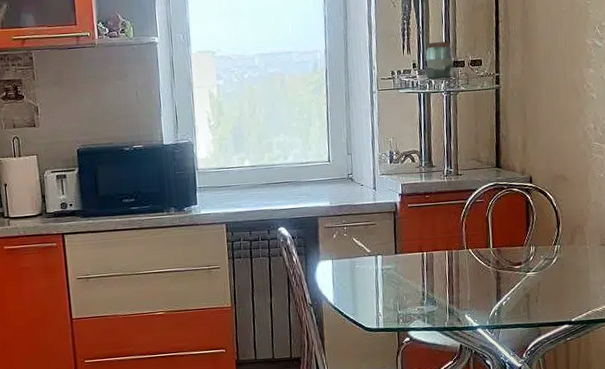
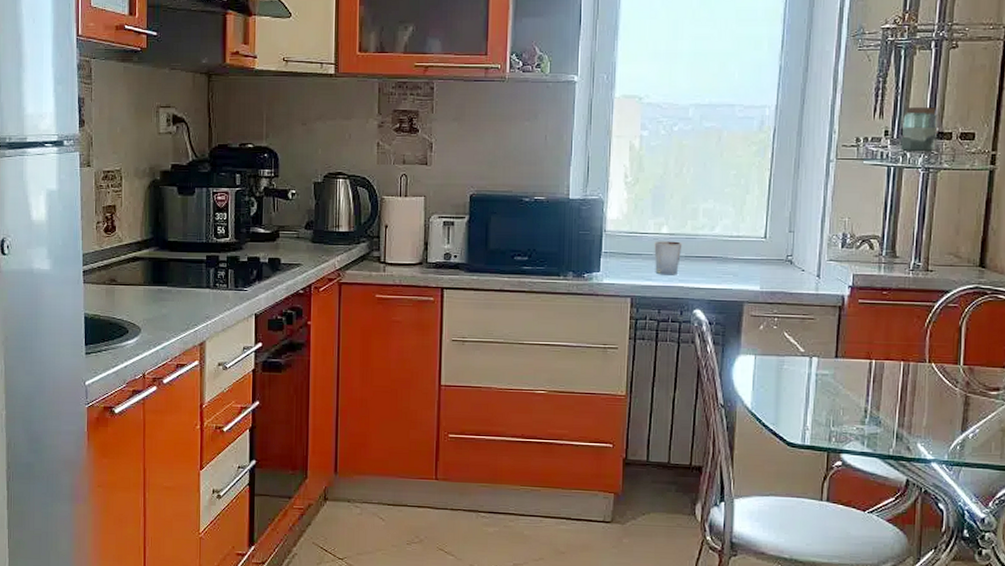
cup: none [239,172,263,202] -> present [654,241,683,275]

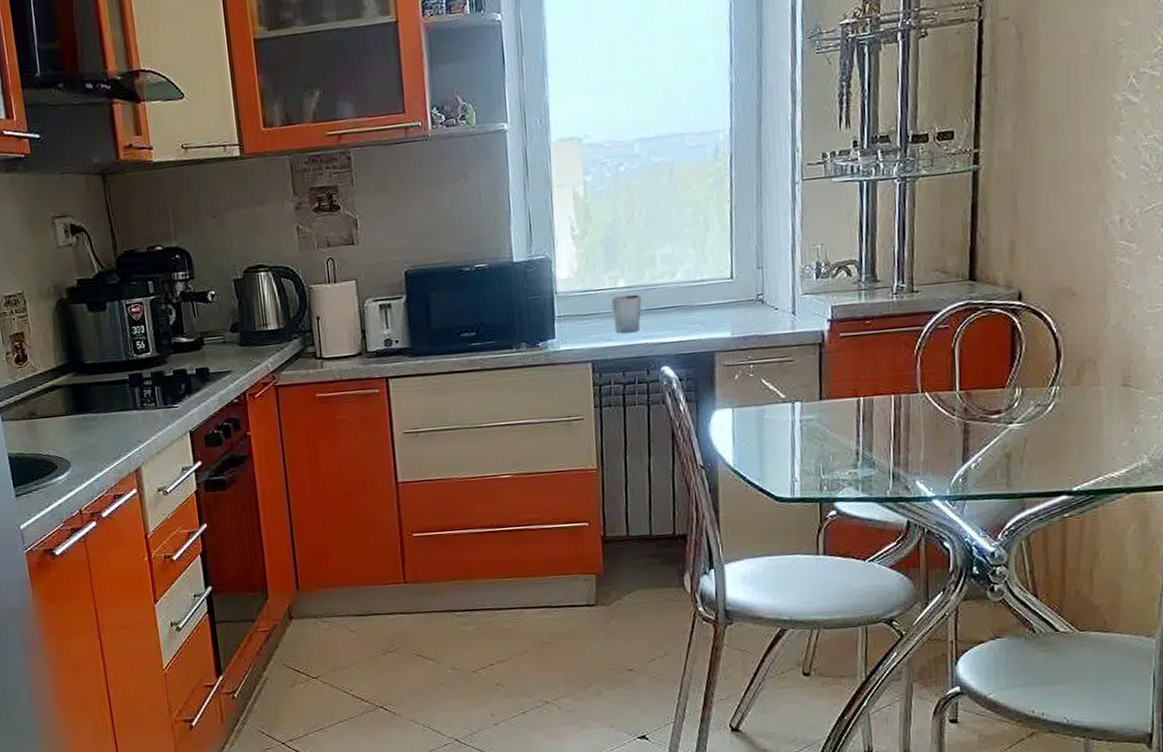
peanut butter: present [901,107,939,152] -> none [872,108,912,163]

